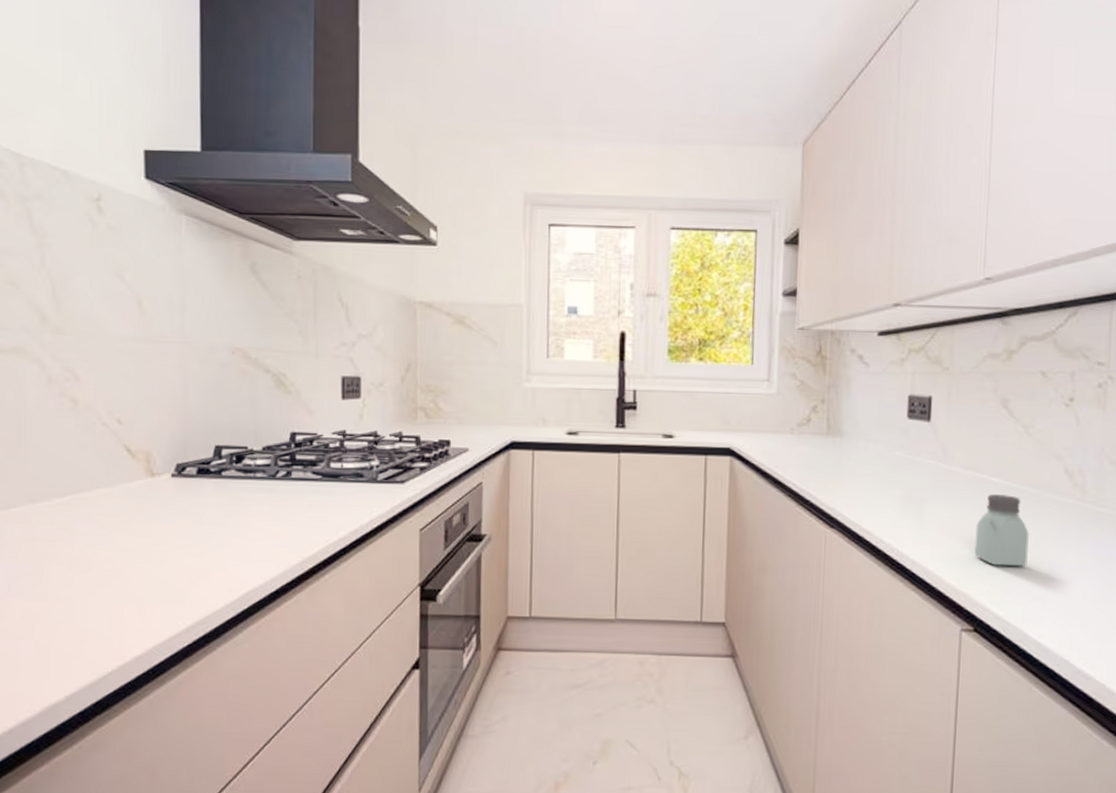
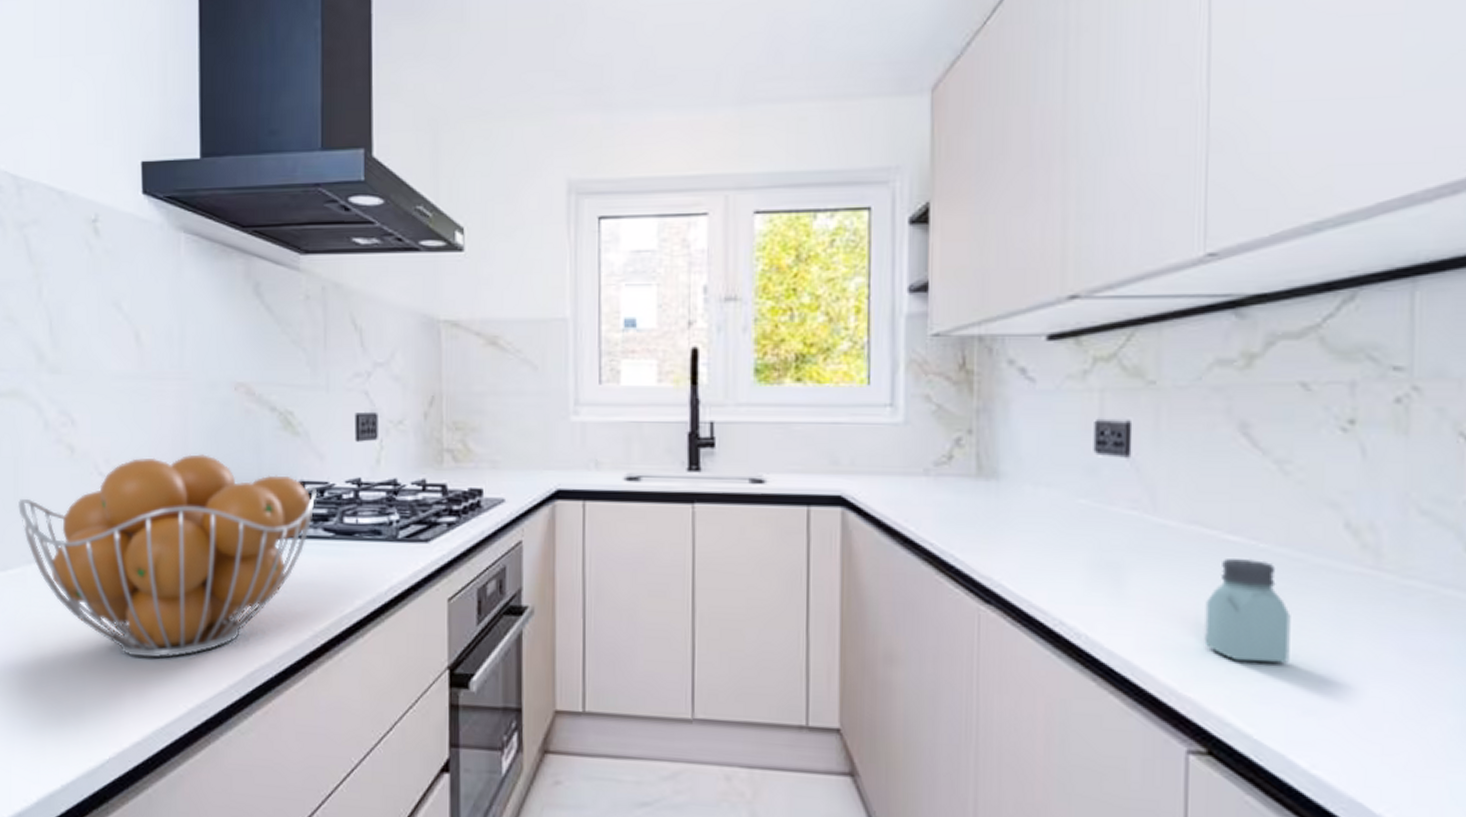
fruit basket: none [20,408,308,583] -> present [17,454,318,658]

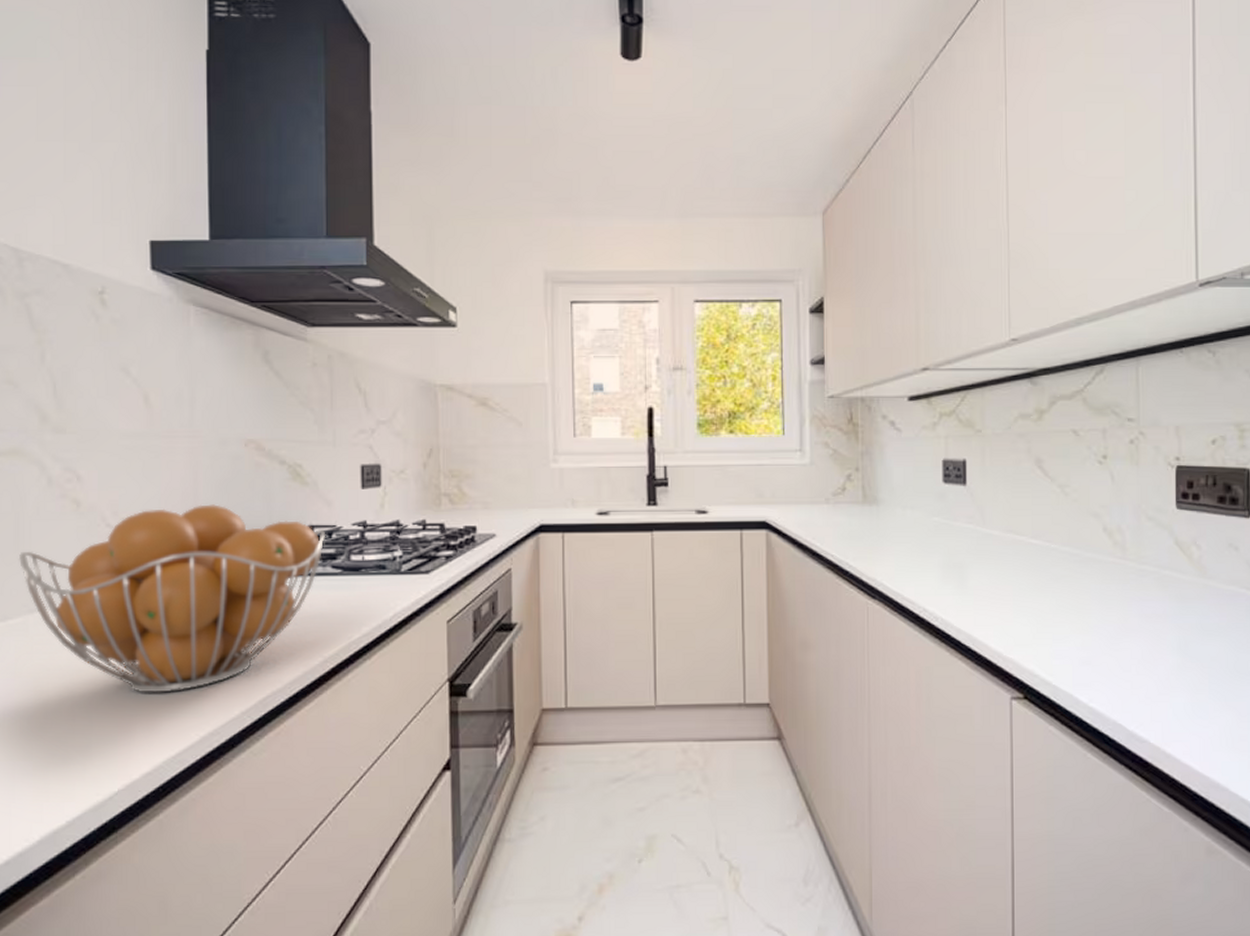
saltshaker: present [1204,559,1291,664] -> none [1019,556,1073,630]

